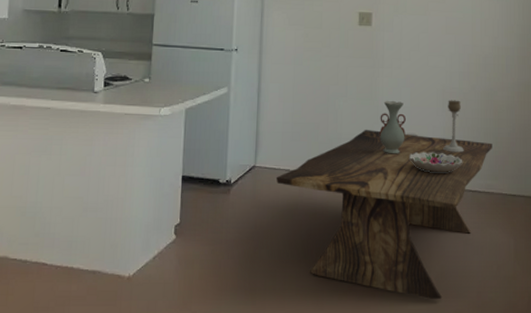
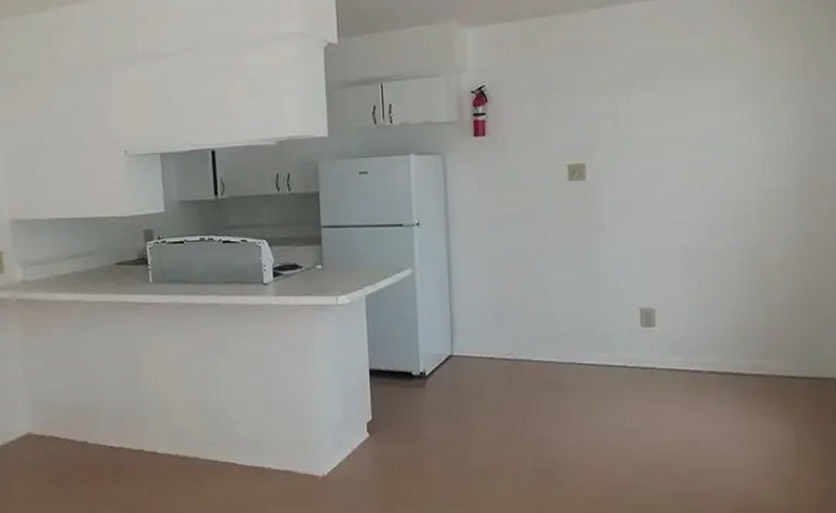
dining table: present [275,129,493,299] -> none [478,305,761,501]
vase: present [379,100,406,154] -> none [603,269,639,334]
decorative bowl: present [408,151,463,173] -> none [644,328,720,354]
candle holder: present [443,100,464,152] -> none [691,263,720,328]

